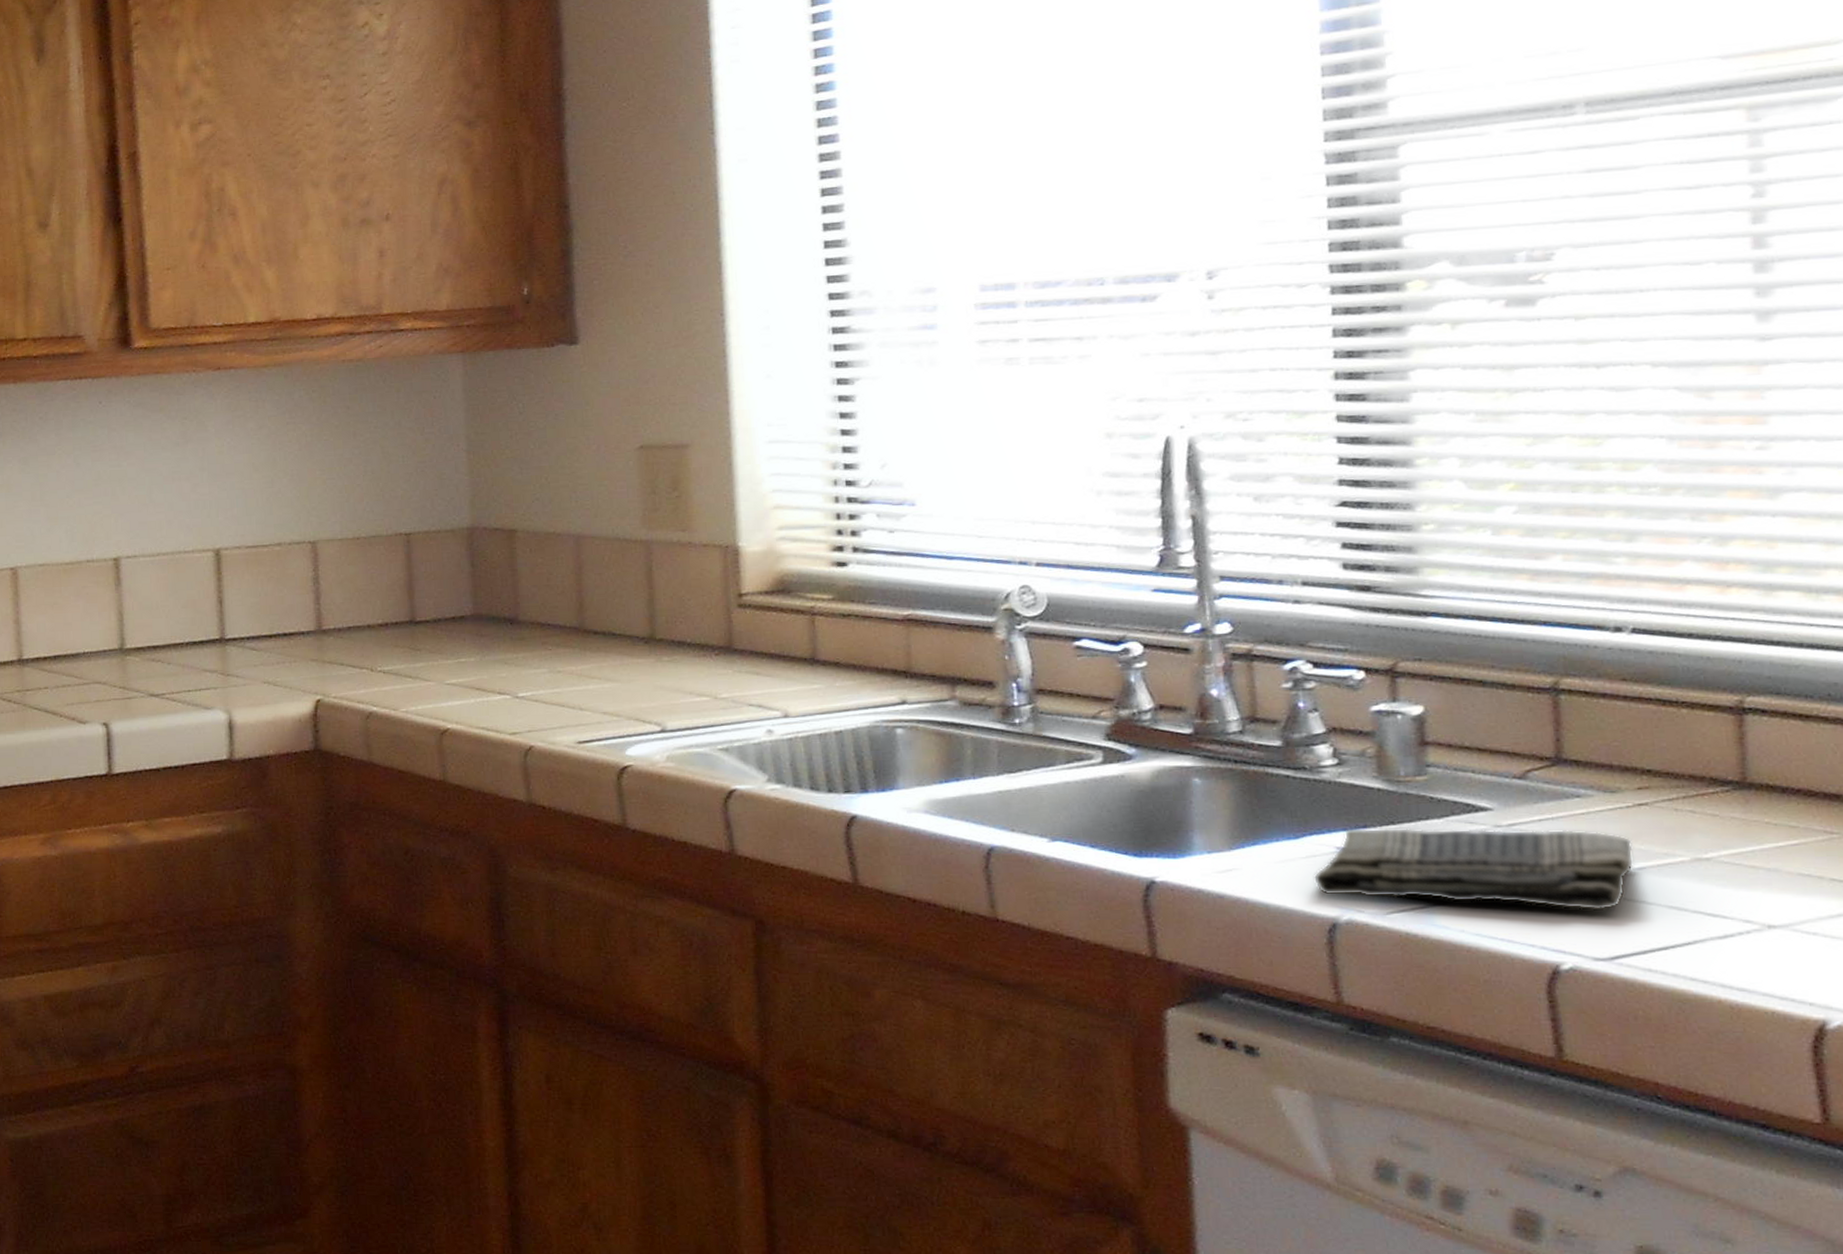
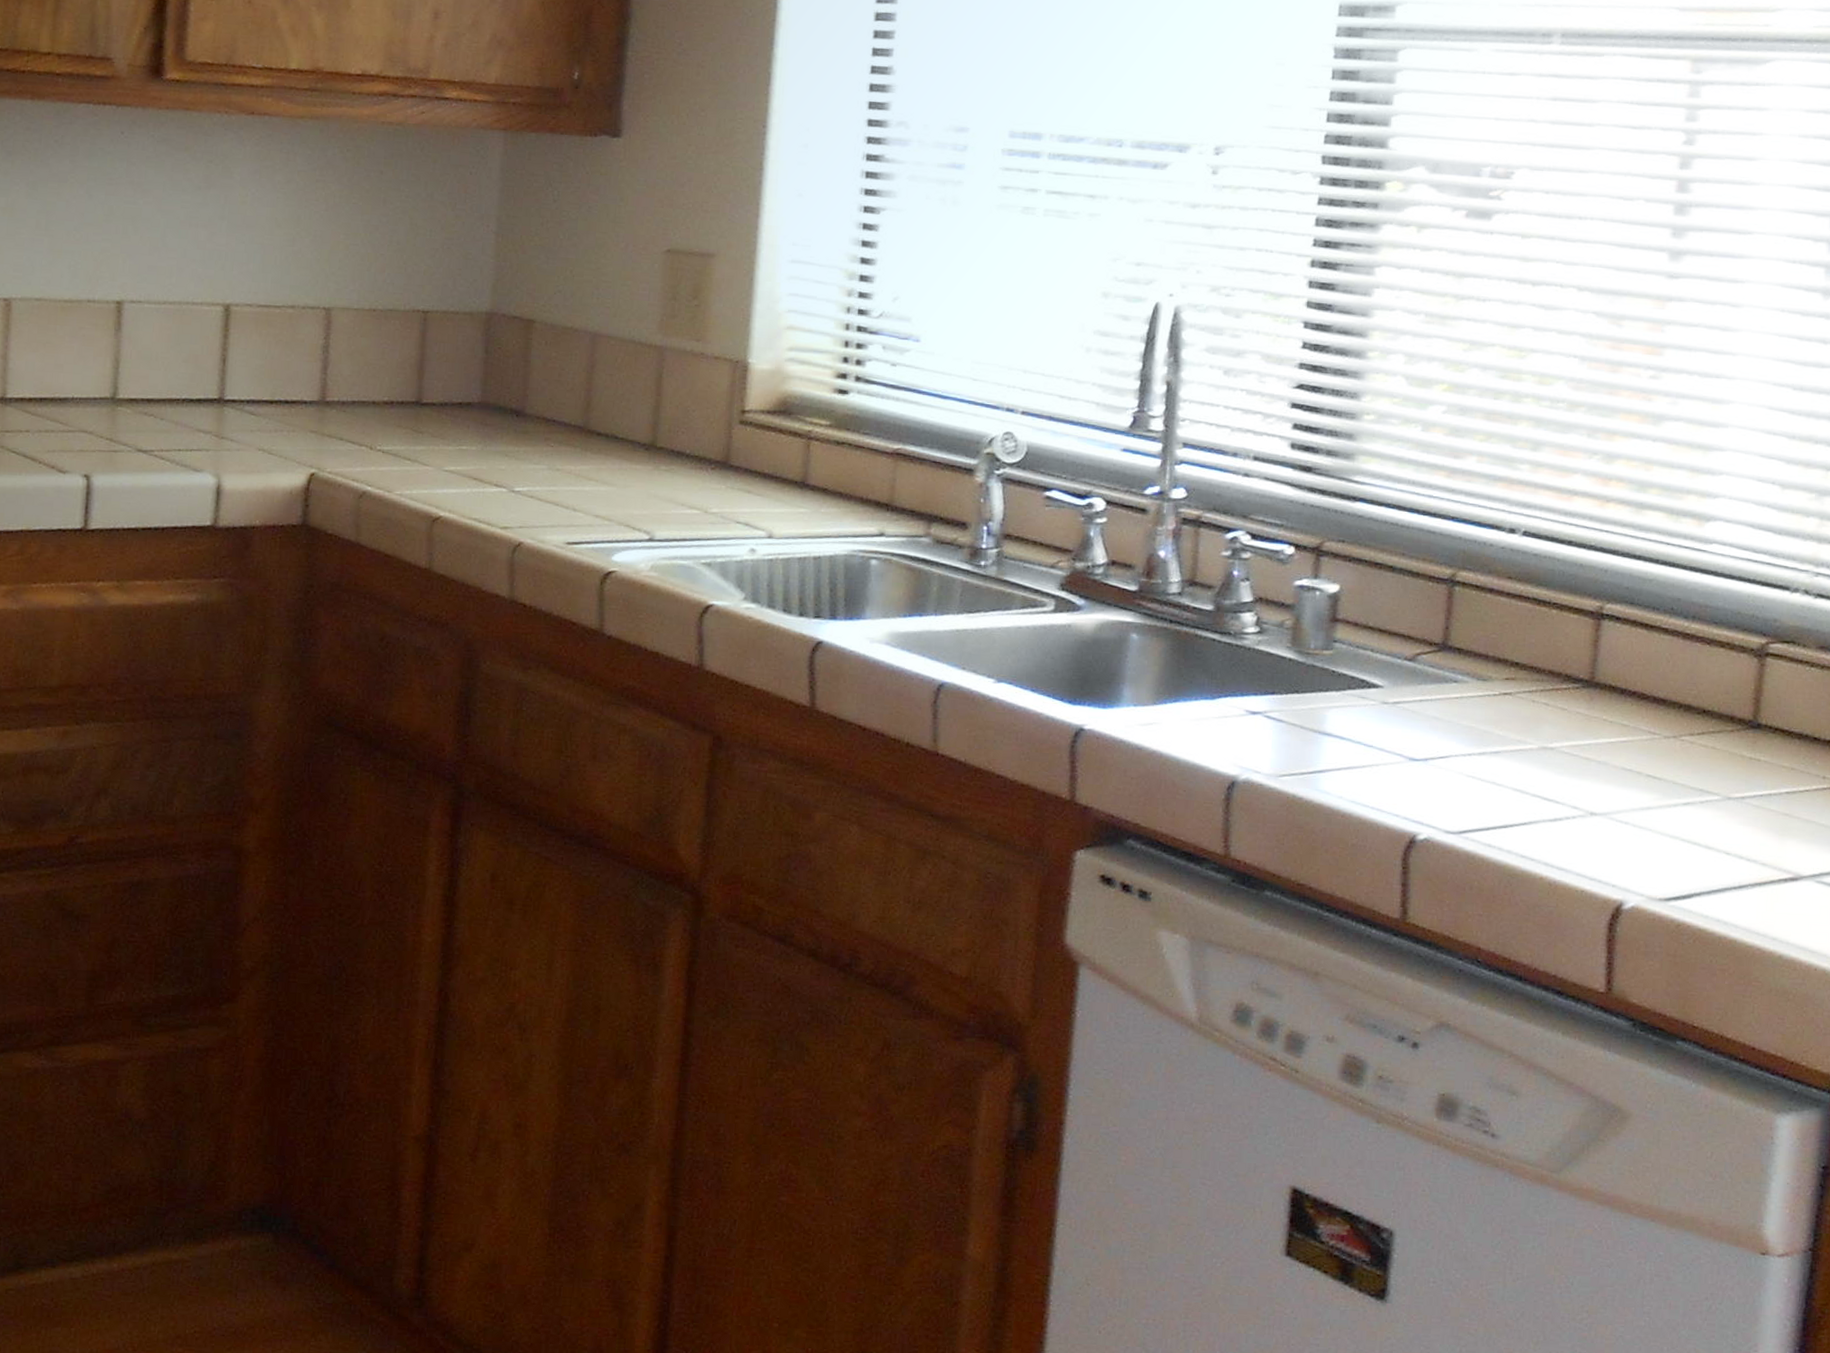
dish towel: present [1313,828,1634,911] -> none [1221,695,1493,788]

